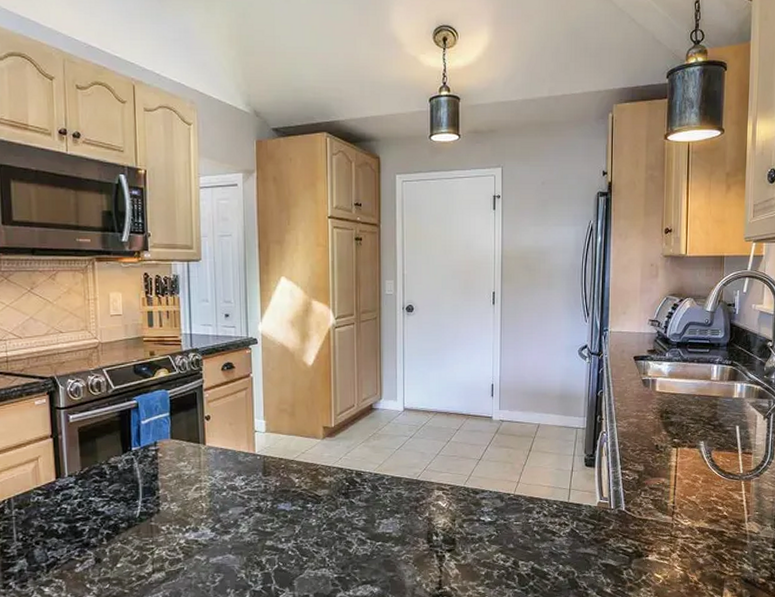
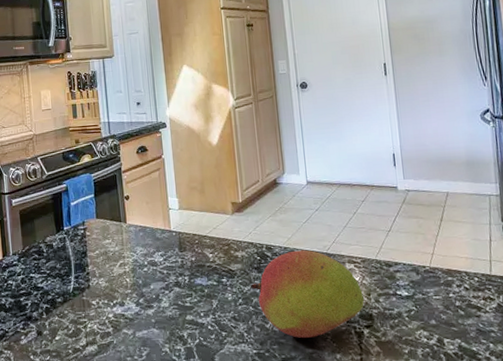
fruit: none [335,476,449,562] -> present [249,250,365,338]

